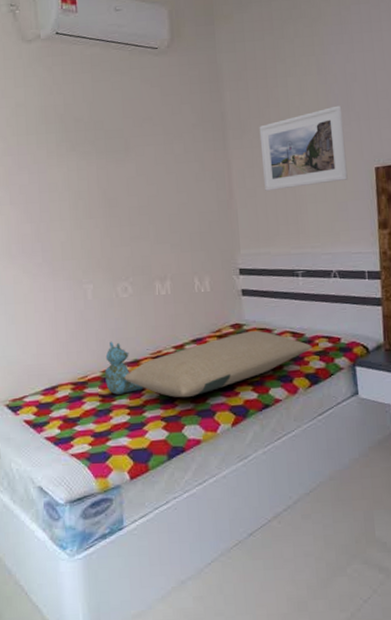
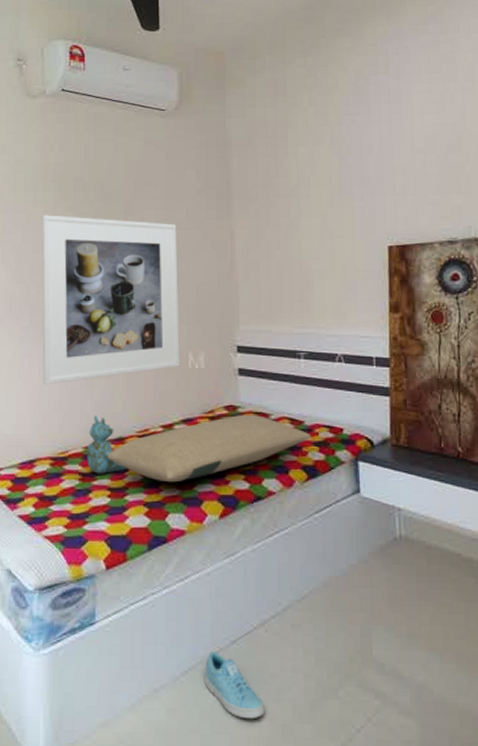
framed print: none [45,155,187,317] -> present [41,215,180,385]
sneaker: none [226,544,282,600] -> present [205,651,265,720]
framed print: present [259,105,348,191] -> none [266,178,358,264]

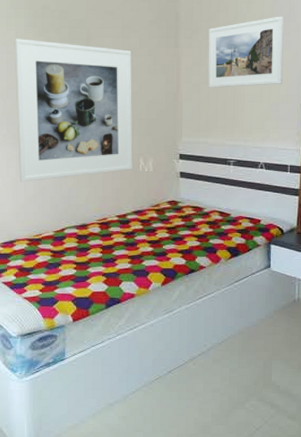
stuffed bear: present [87,415,127,474] -> none [57,207,89,252]
pillow: present [107,414,312,483] -> none [73,207,236,259]
sneaker: present [205,651,265,720] -> none [148,378,191,423]
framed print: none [266,178,358,264] -> present [208,16,284,88]

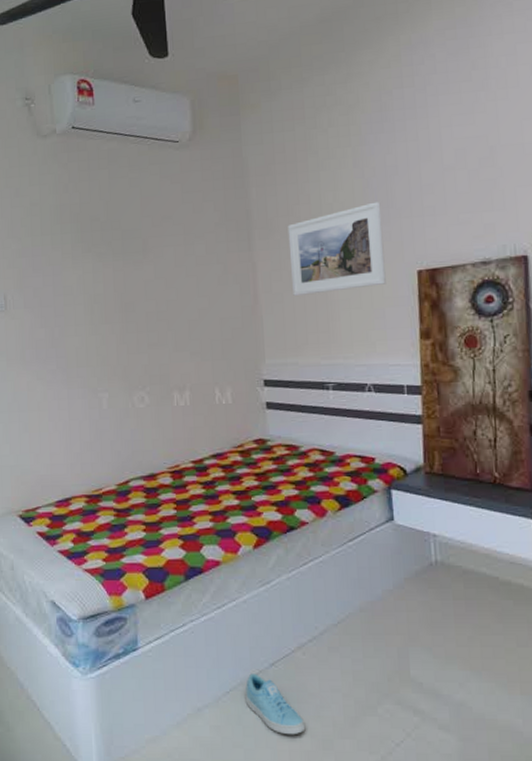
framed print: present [14,39,133,182] -> none [60,257,207,426]
sneaker: none [148,378,191,423] -> present [246,673,306,735]

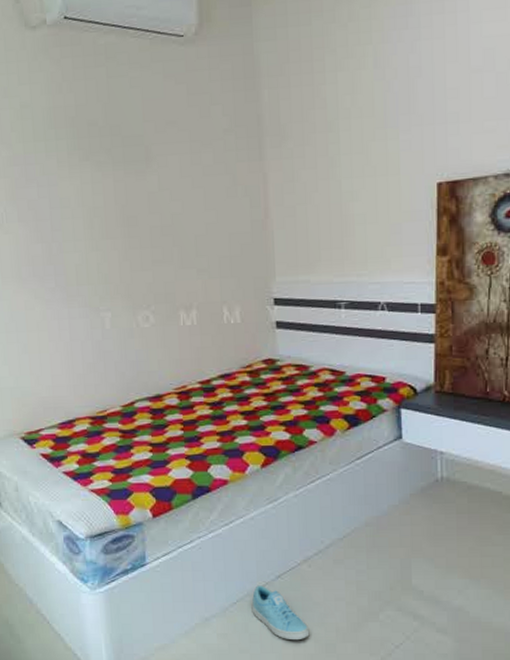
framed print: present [287,201,386,296] -> none [301,107,404,209]

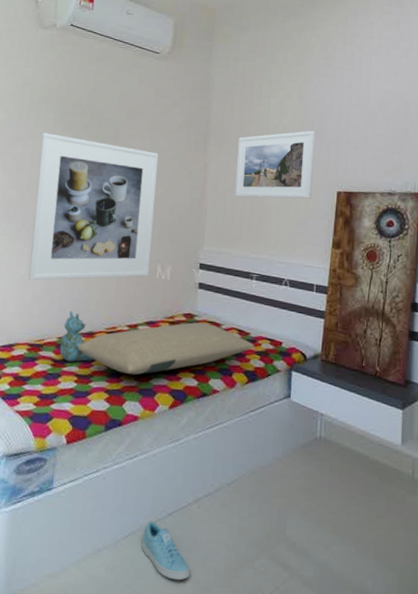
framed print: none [56,165,215,347] -> present [28,132,159,281]
stuffed bear: none [125,374,167,431] -> present [59,311,94,362]
pillow: none [146,366,353,436] -> present [77,322,255,375]
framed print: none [301,107,404,209] -> present [235,130,316,199]

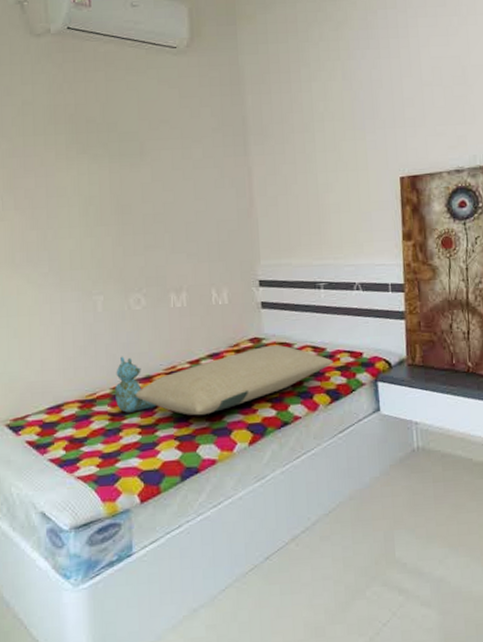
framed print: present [28,132,159,281] -> none [54,158,204,330]
sneaker: present [142,521,191,581] -> none [241,569,299,627]
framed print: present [235,130,316,199] -> none [281,112,372,199]

